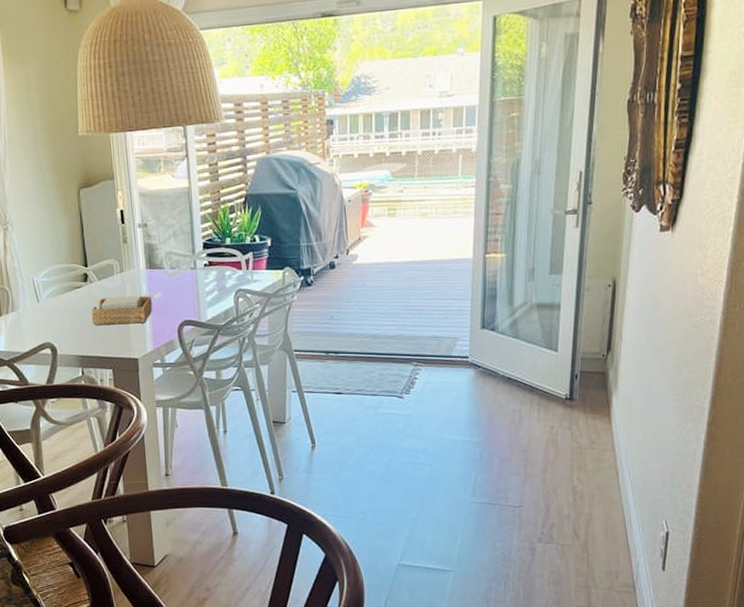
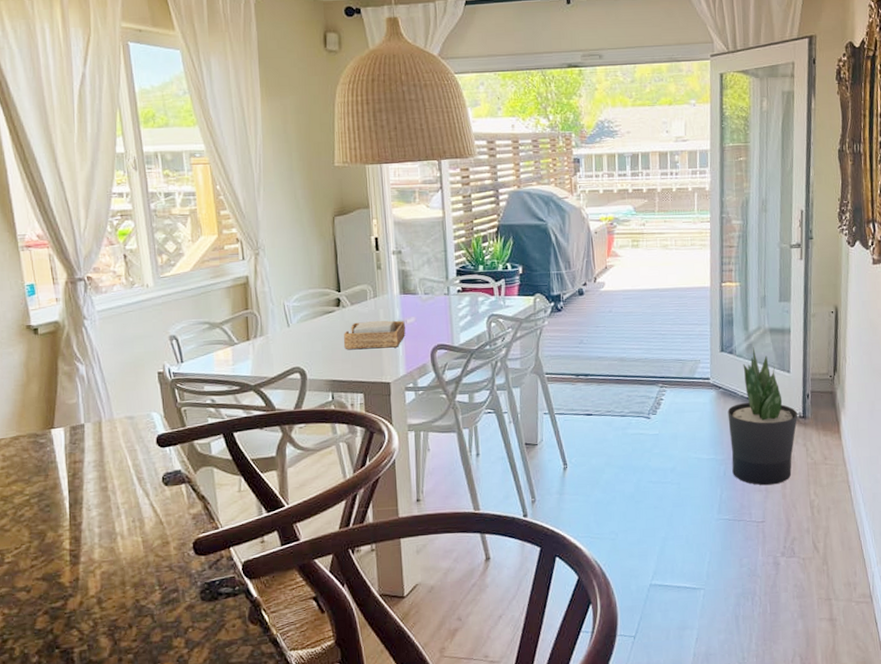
planter: none [486,324,564,470] -> present [727,347,798,486]

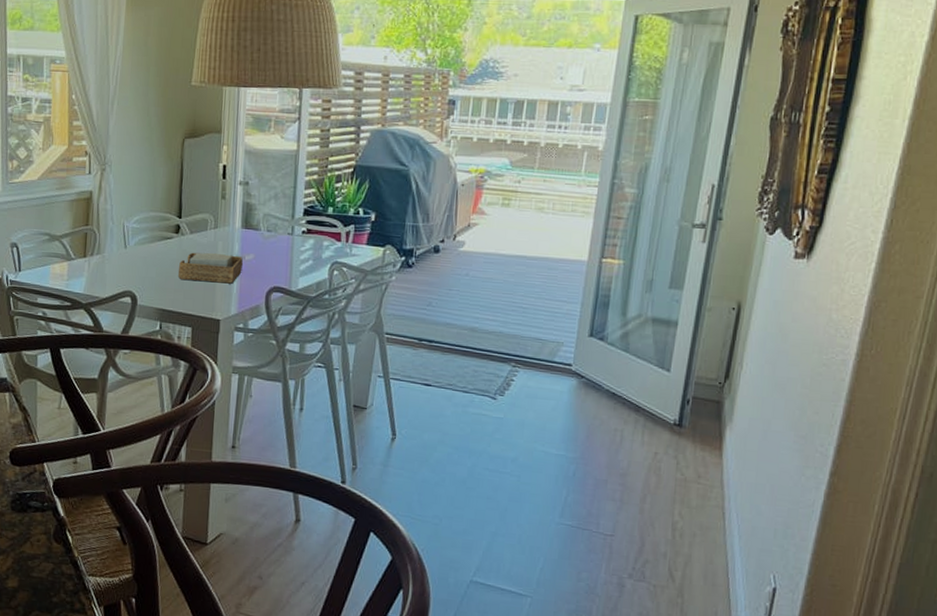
planter: present [727,347,798,486] -> none [583,336,673,496]

